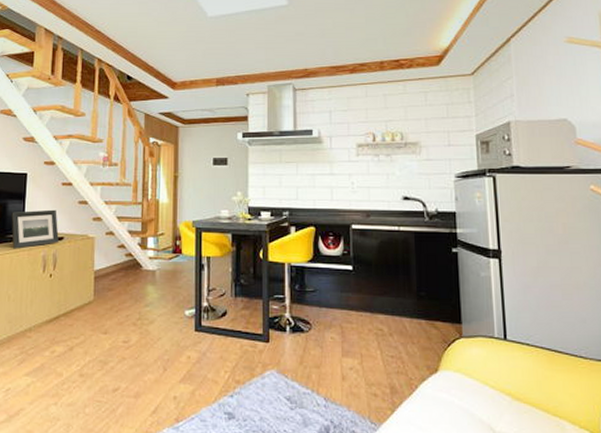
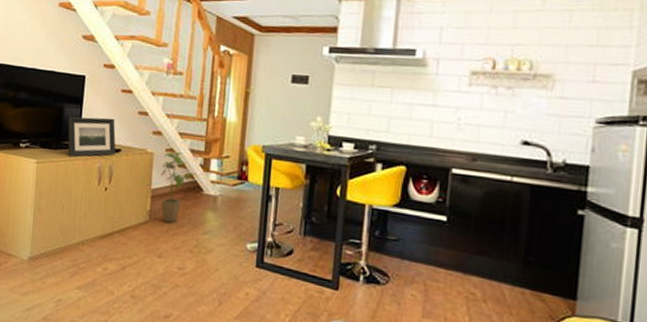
house plant: none [102,234,137,300] -> present [160,152,198,223]

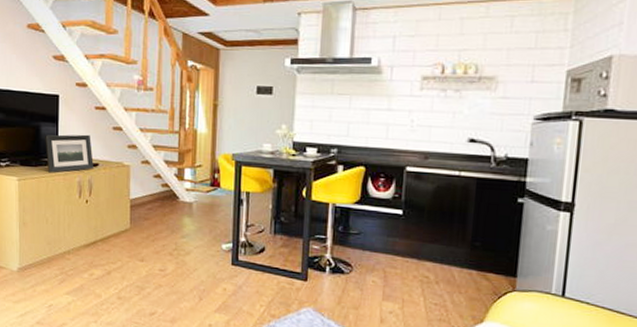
house plant: present [160,152,198,223] -> none [138,164,173,229]

